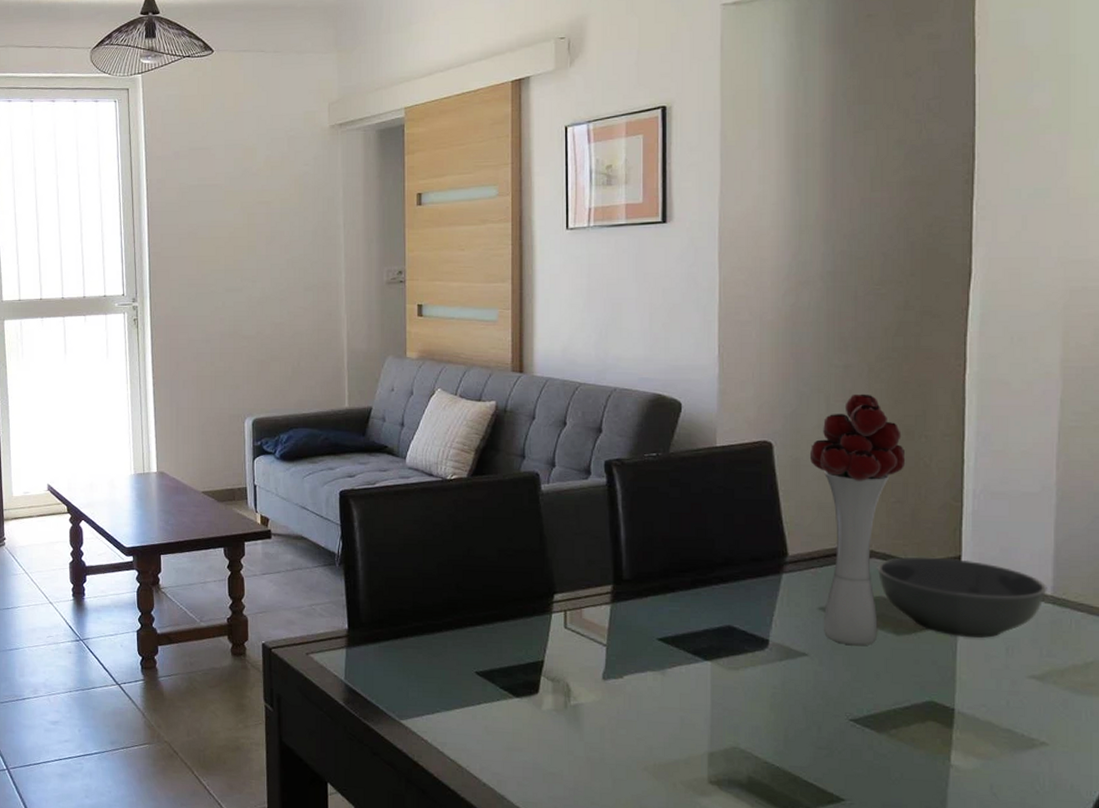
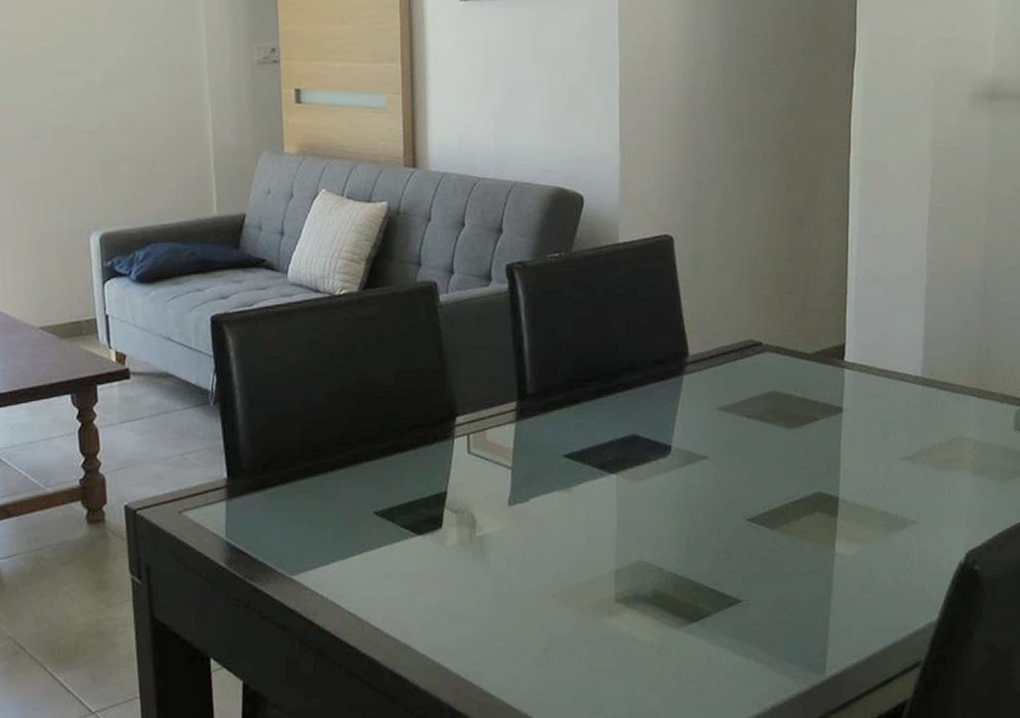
flower bouquet: present [809,394,906,646] -> none [708,180,797,444]
bowl: present [877,556,1047,638] -> none [771,346,918,425]

